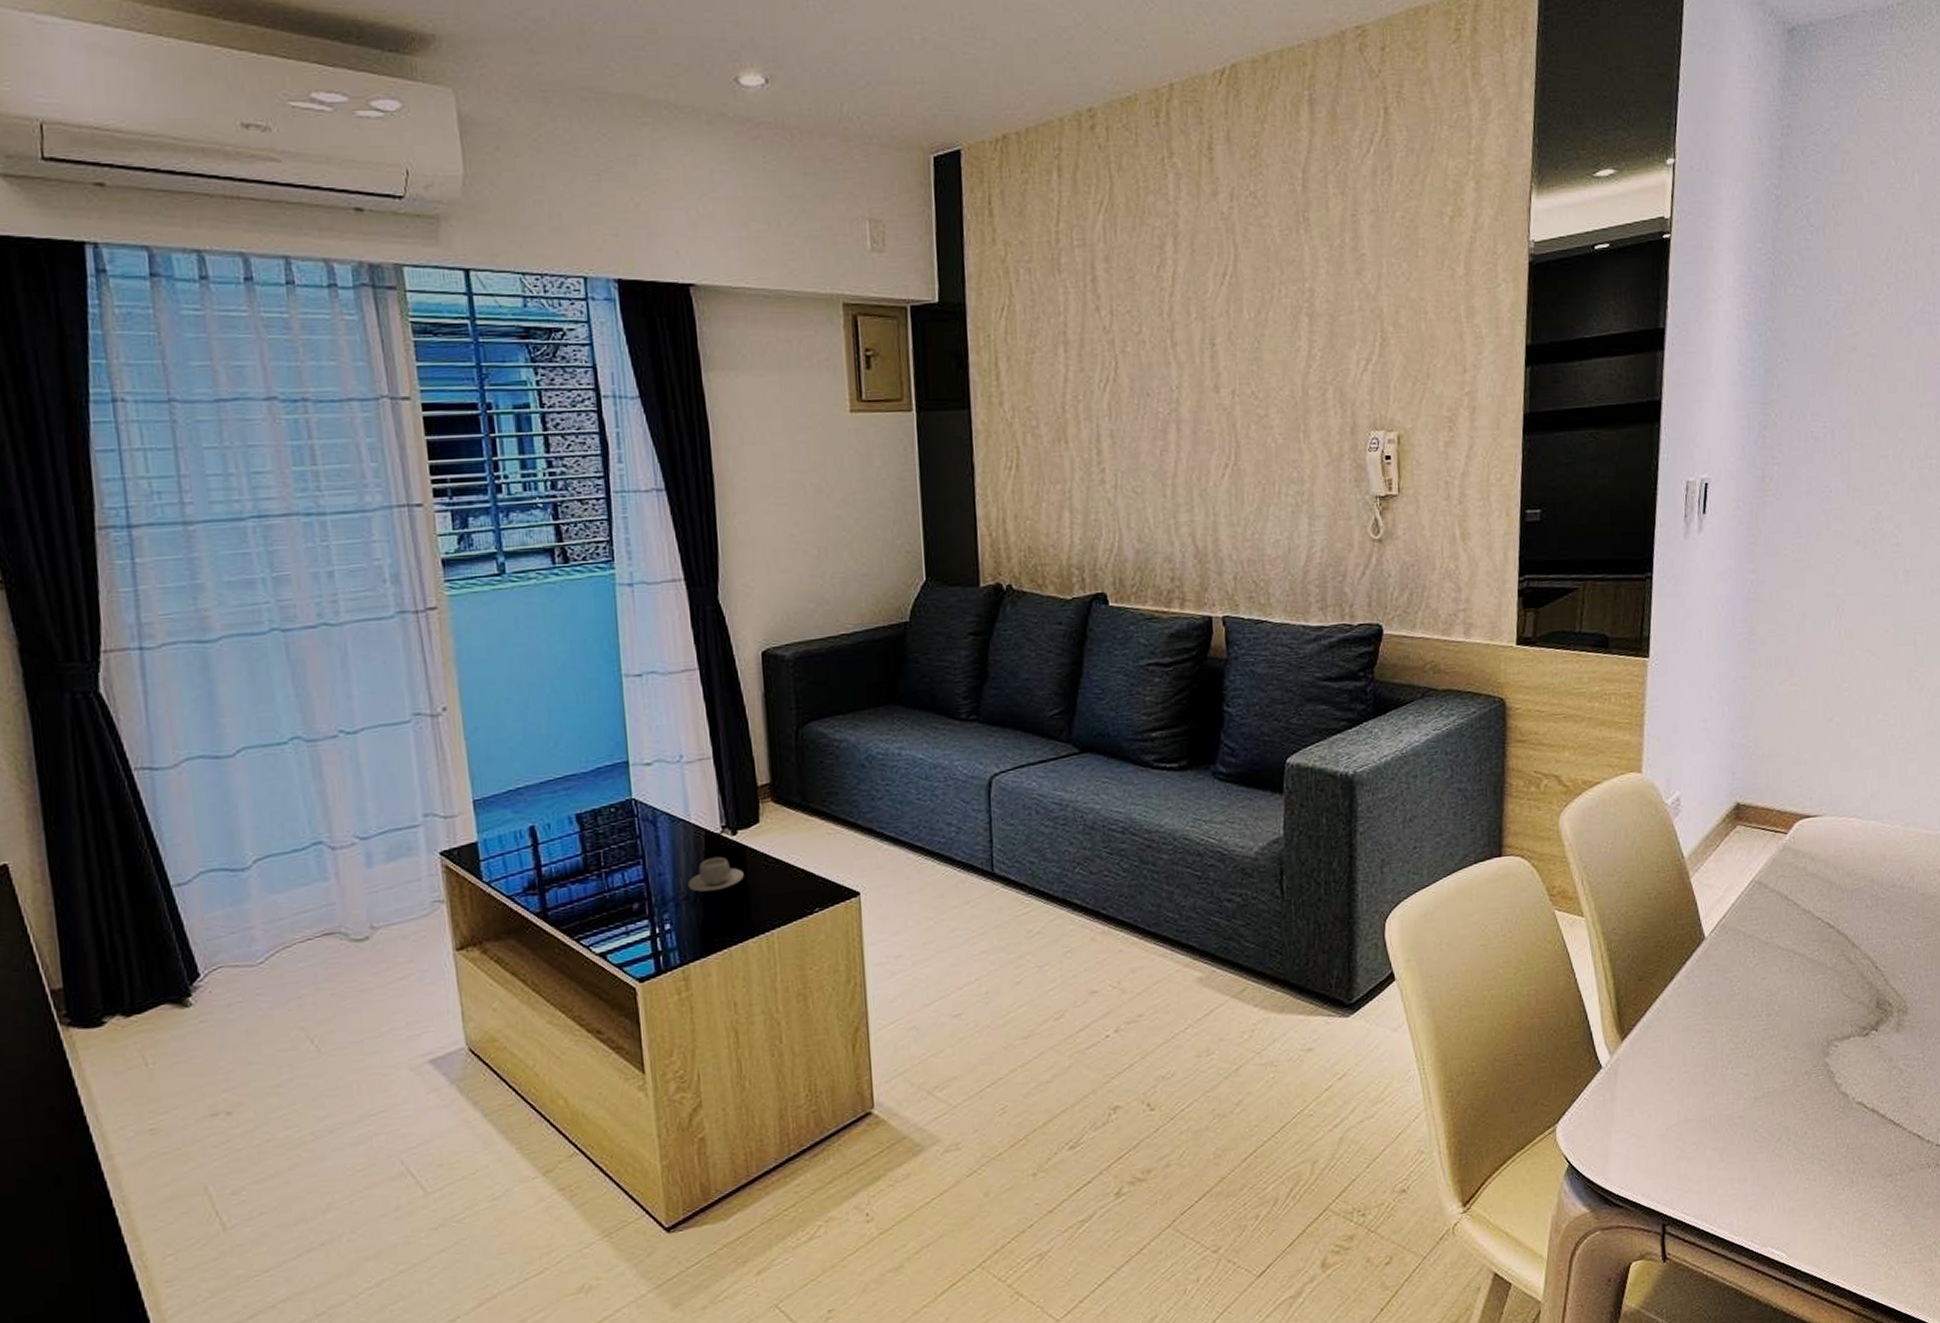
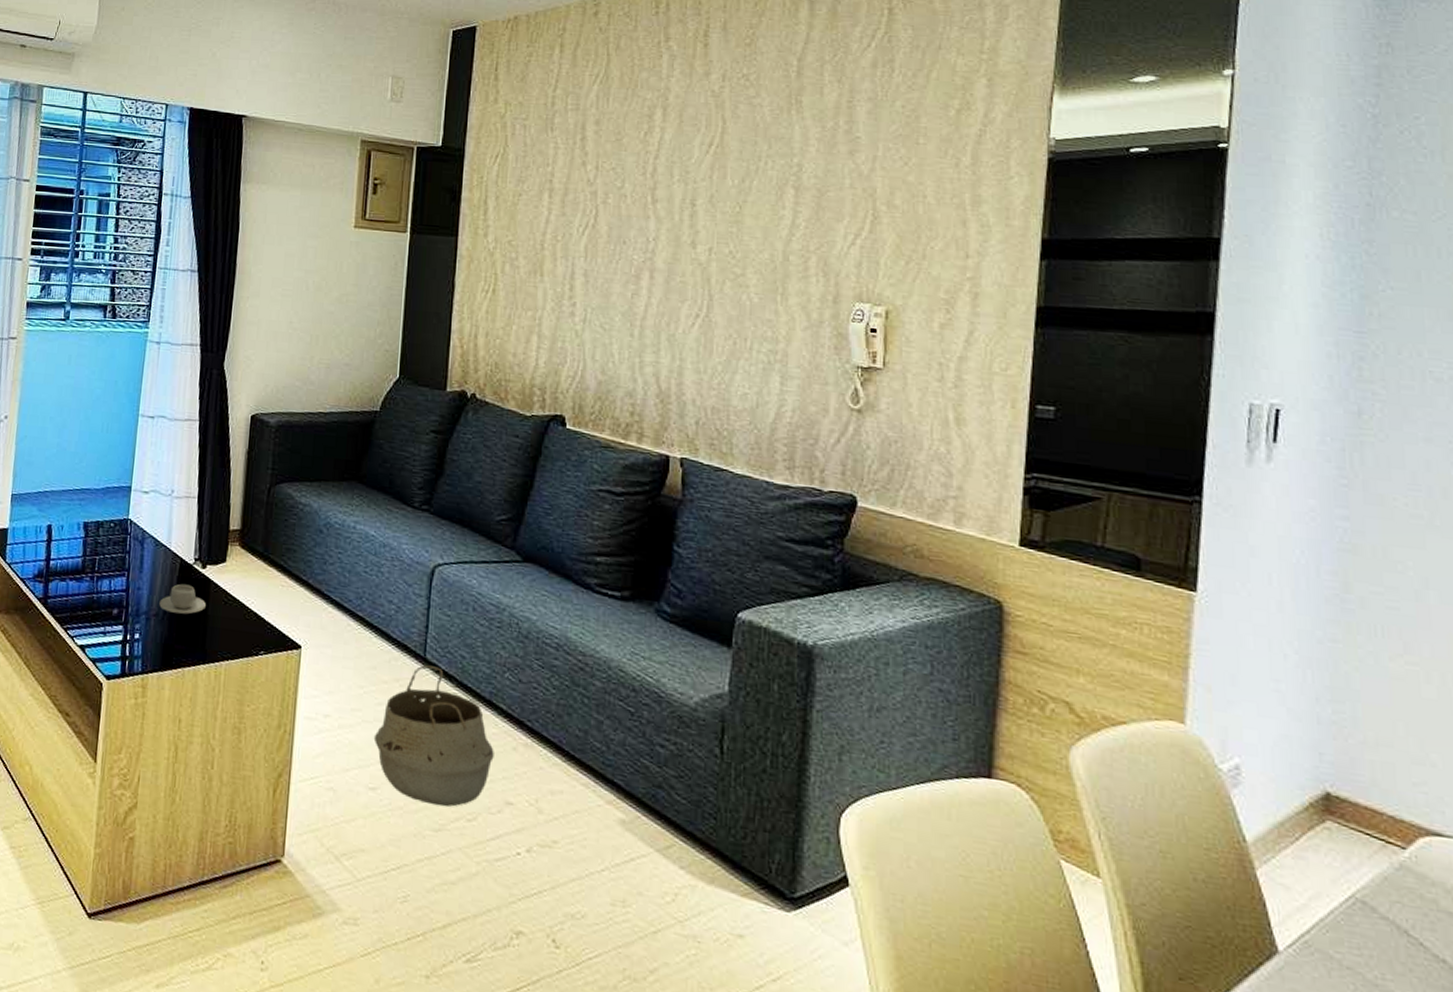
woven basket: none [950,879,1074,1015] -> present [373,665,494,807]

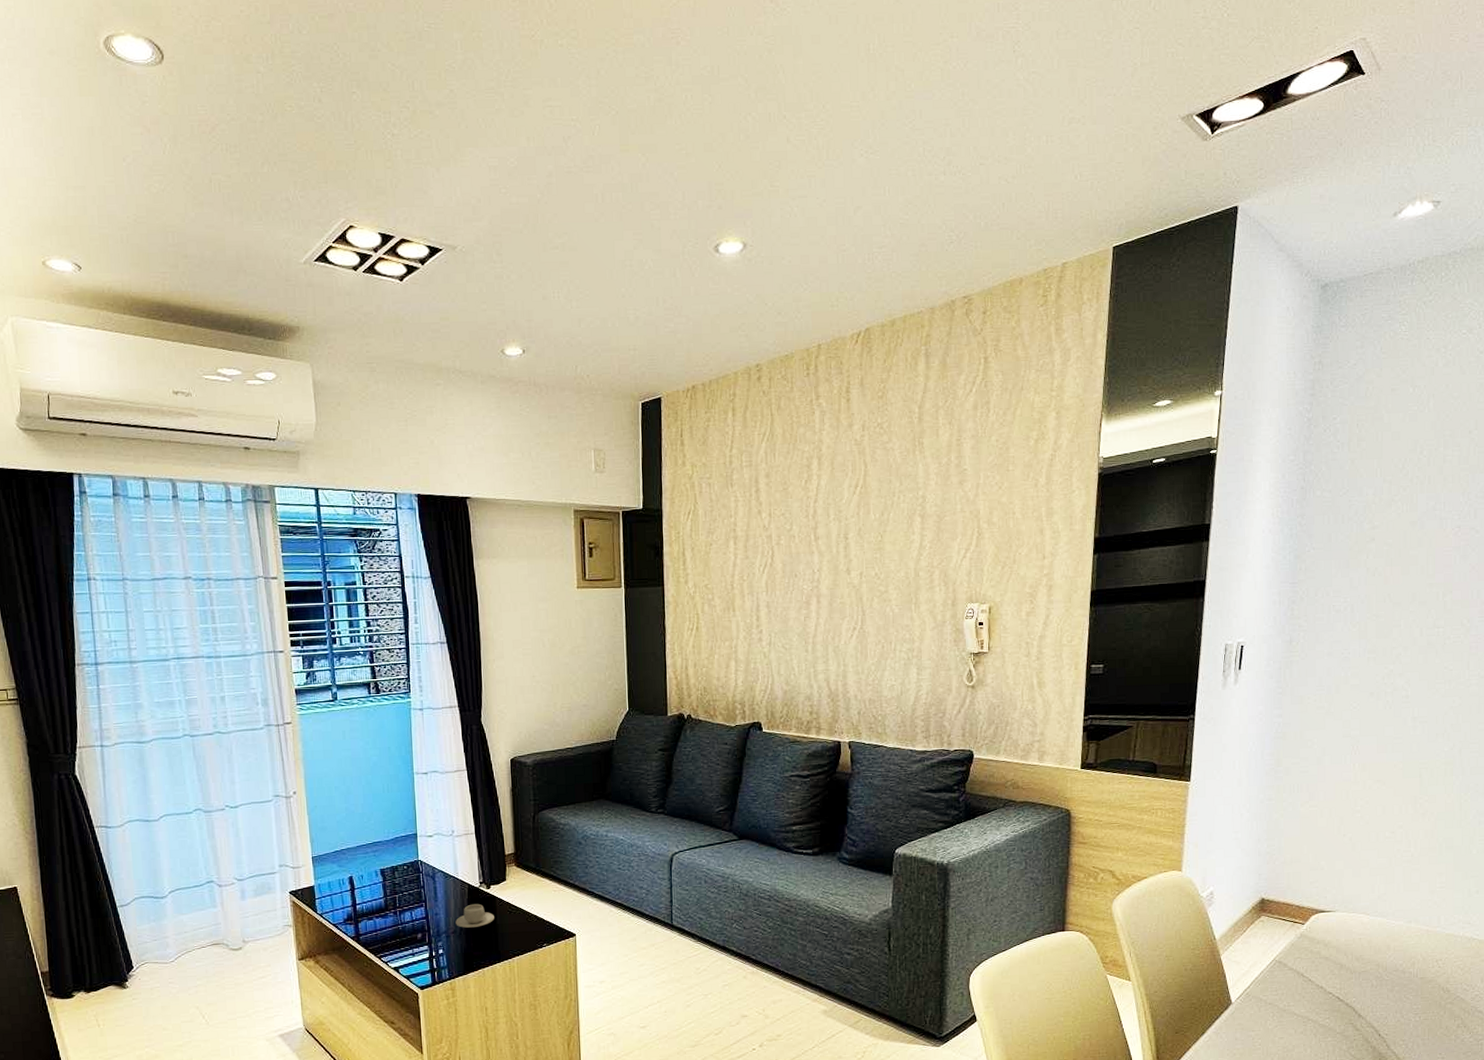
woven basket: present [373,665,494,807] -> none [640,929,730,1029]

